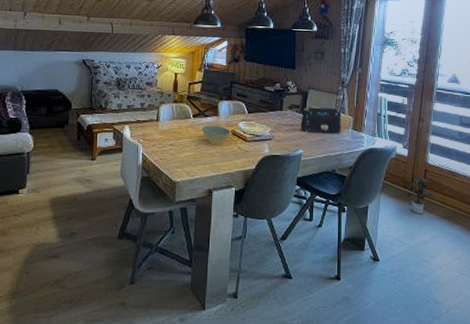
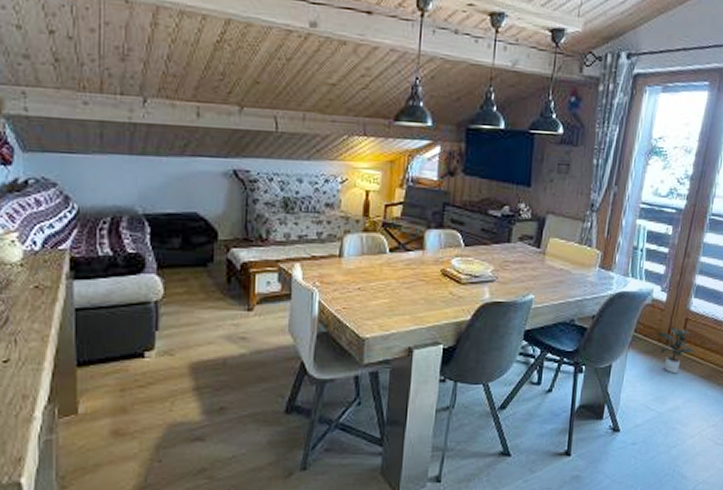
bowl: present [201,125,231,146] -> none [401,263,440,291]
handbag: present [300,107,341,134] -> none [532,238,587,273]

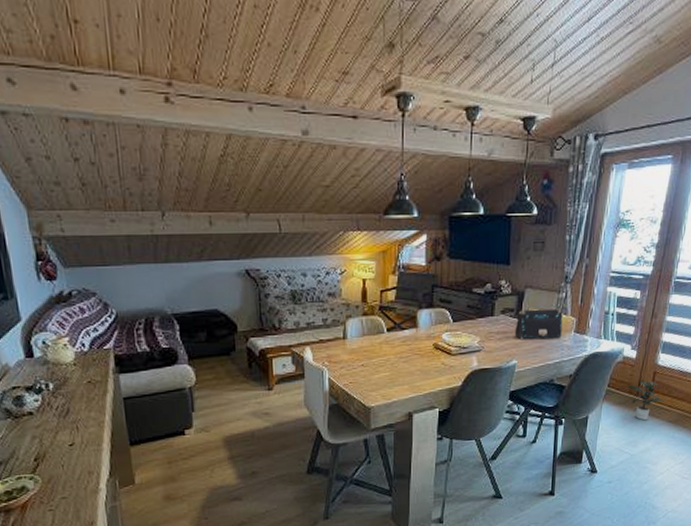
handbag: none [532,238,587,273] -> present [514,308,563,340]

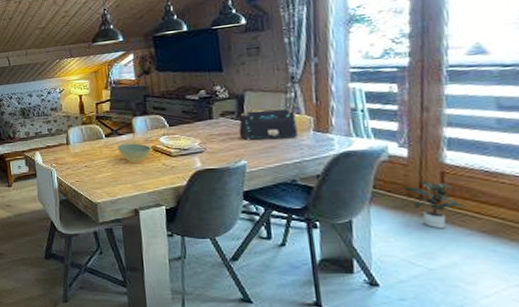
bowl: none [398,339,433,363] -> present [117,143,152,164]

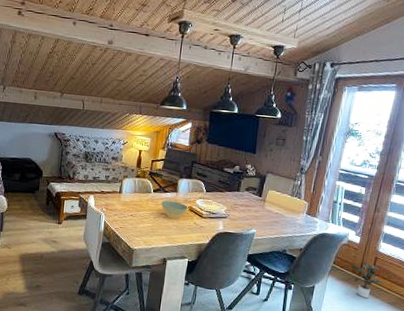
handbag: present [238,108,298,140] -> none [255,190,297,217]

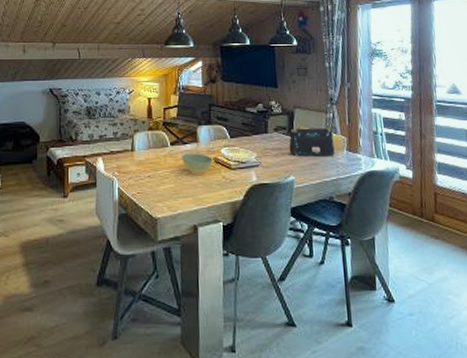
handbag: none [255,190,297,217] -> present [289,128,335,157]
potted plant: present [352,262,384,299] -> none [411,200,452,245]

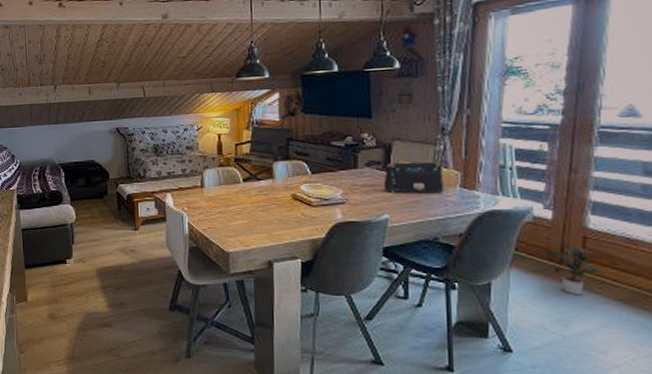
bowl: present [181,153,213,176] -> none [254,190,291,213]
potted plant: none [411,200,452,245] -> present [546,245,606,296]

